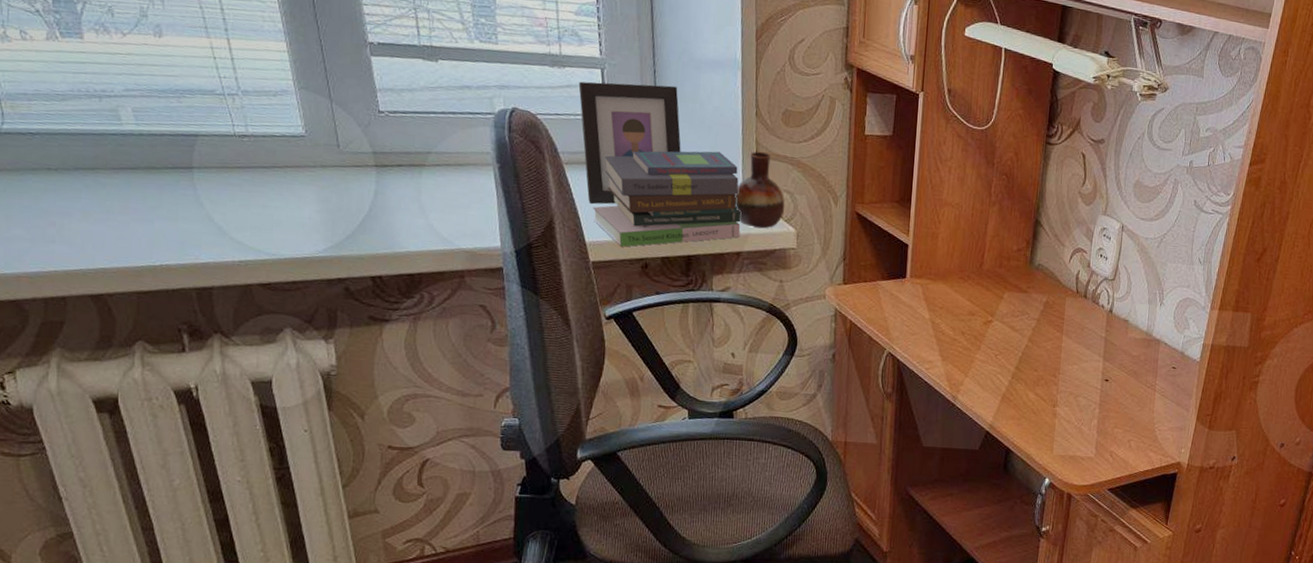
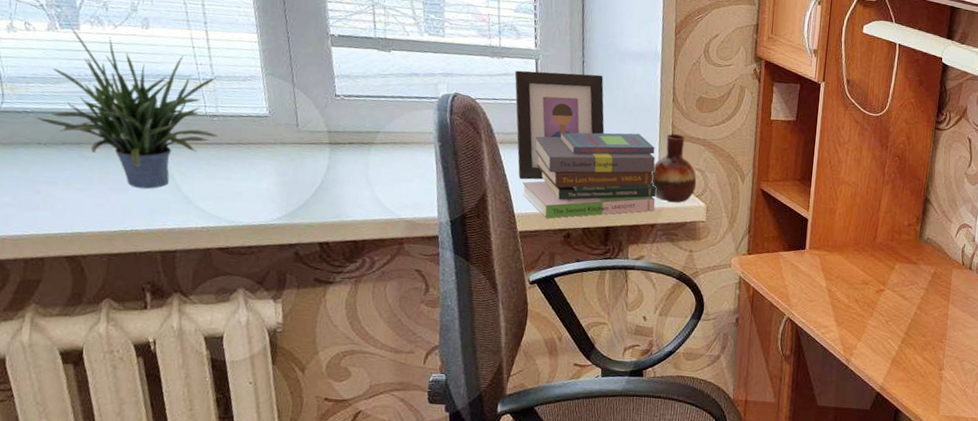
potted plant: none [42,29,249,220] -> present [36,22,218,190]

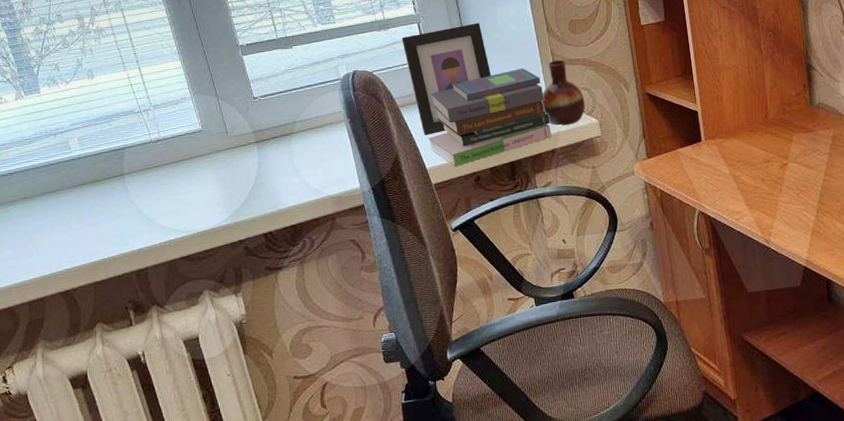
potted plant: present [36,22,218,190] -> none [18,88,164,220]

